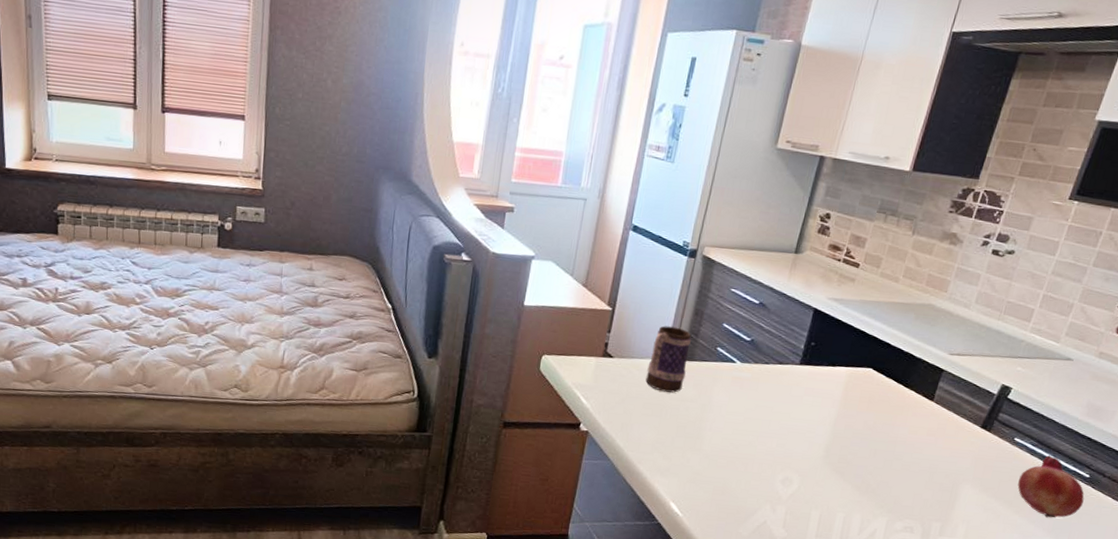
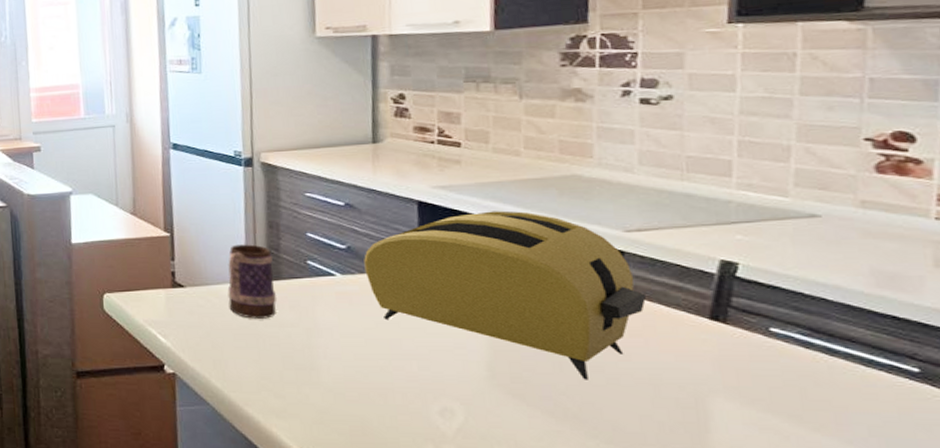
toaster: none [759,324,948,465] -> present [364,211,647,380]
fruit: present [1017,455,1085,518] -> none [799,346,926,435]

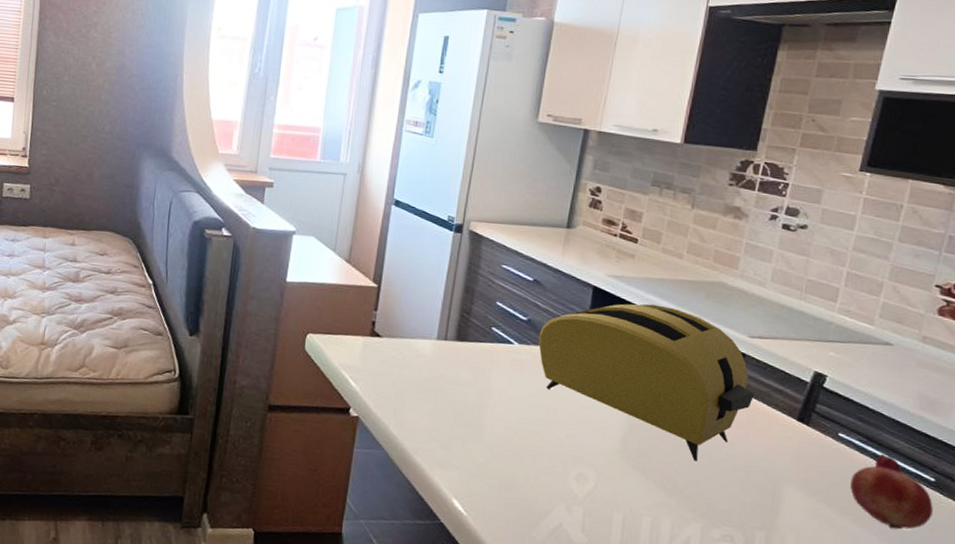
mug: present [227,244,277,319] -> none [417,303,463,376]
fruit: none [799,346,926,435] -> present [850,453,933,530]

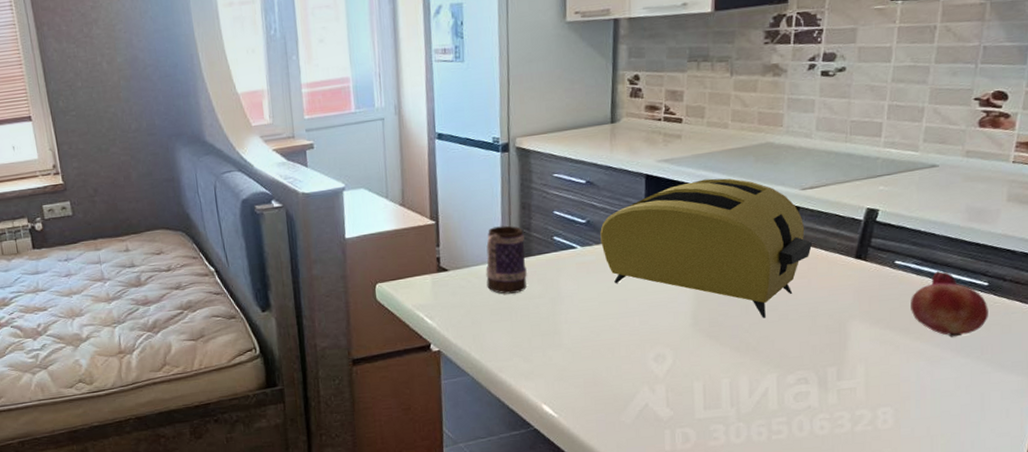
mug: none [417,303,463,376] -> present [486,225,527,294]

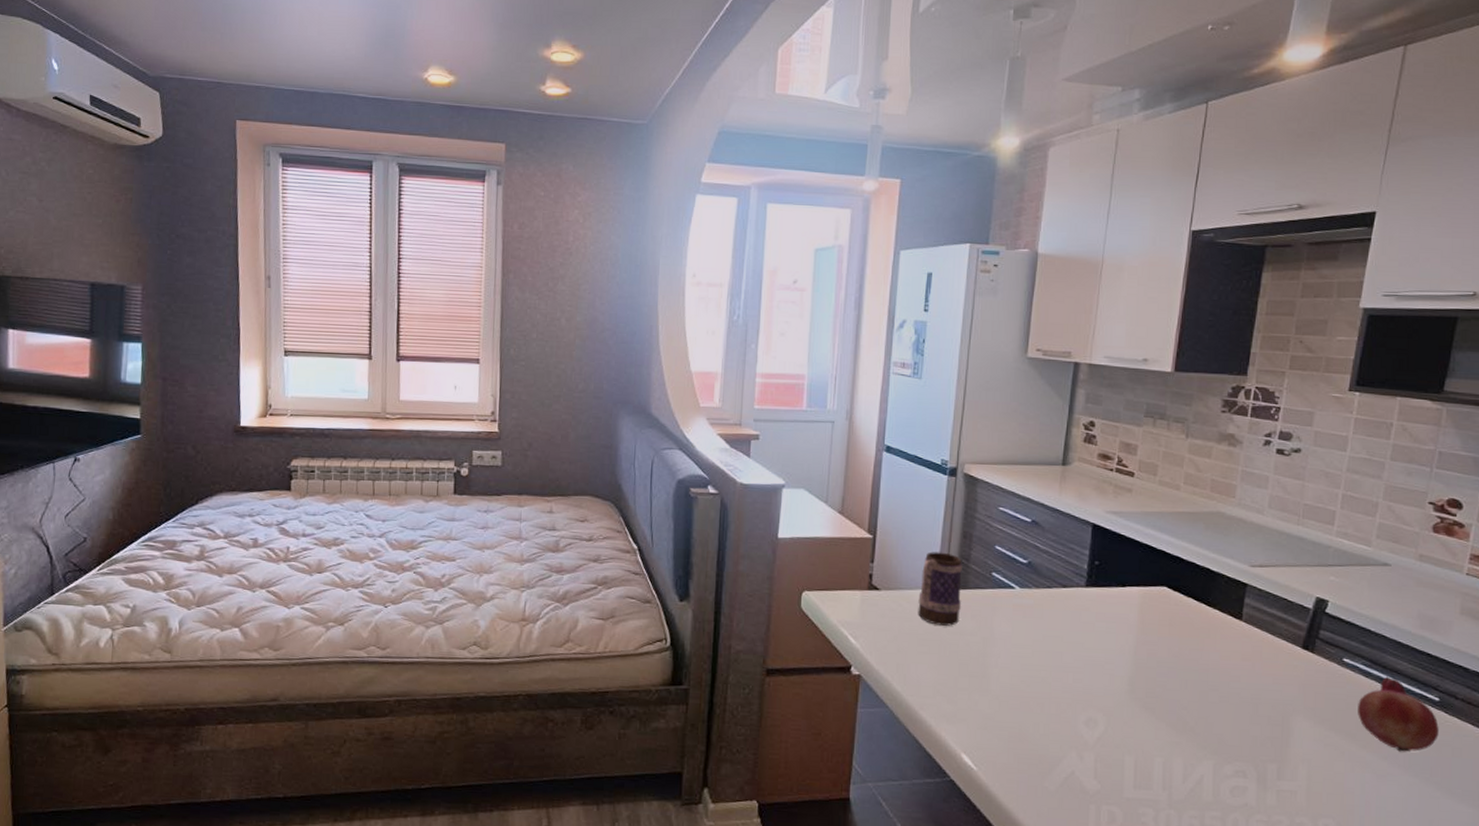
toaster: present [600,178,813,318] -> none [1040,538,1259,697]

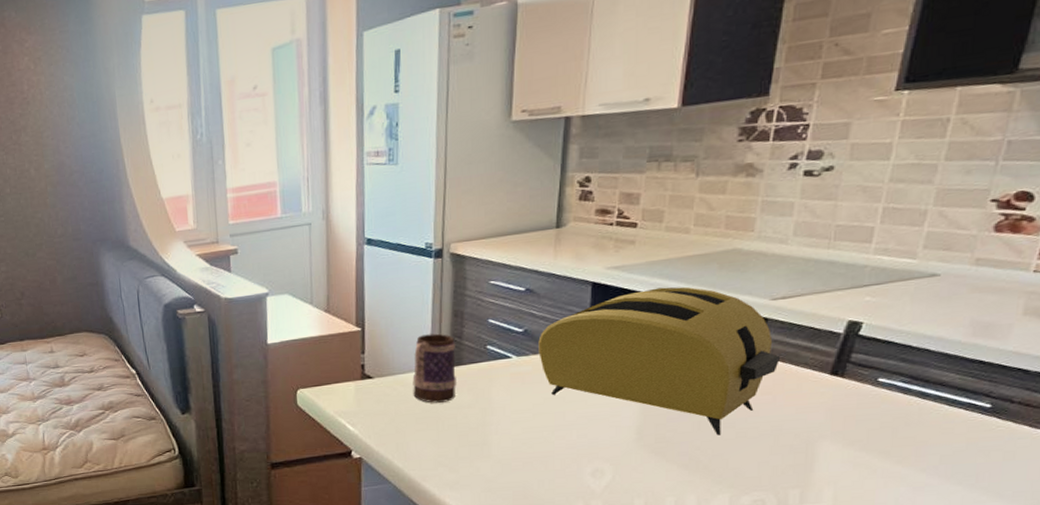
toaster: none [1040,538,1259,697] -> present [538,286,781,436]
fruit: present [1358,676,1439,752] -> none [893,390,989,463]

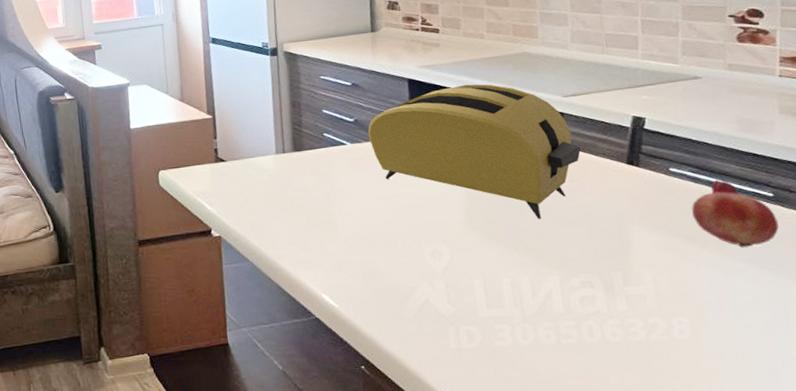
mug: present [412,333,456,403] -> none [260,122,301,185]
fruit: none [893,390,989,463] -> present [691,179,779,248]

